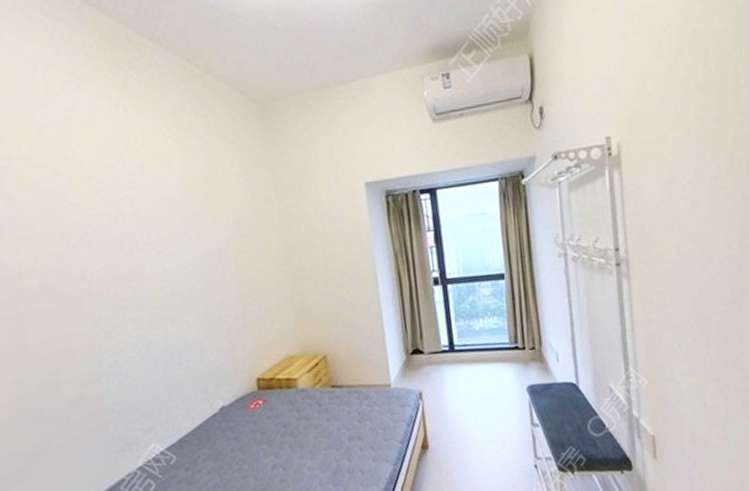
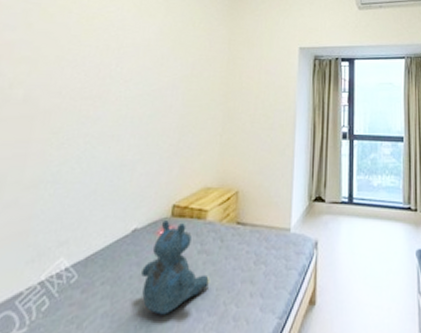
teddy bear: none [242,394,317,479] -> present [141,221,211,315]

